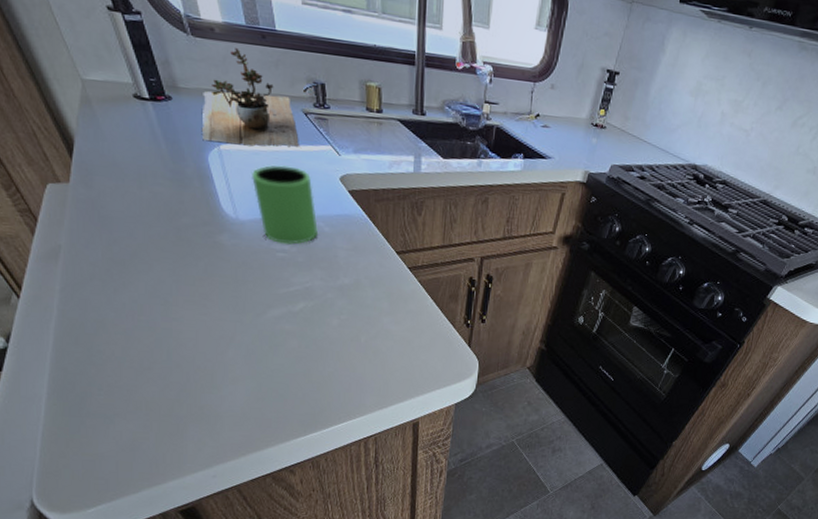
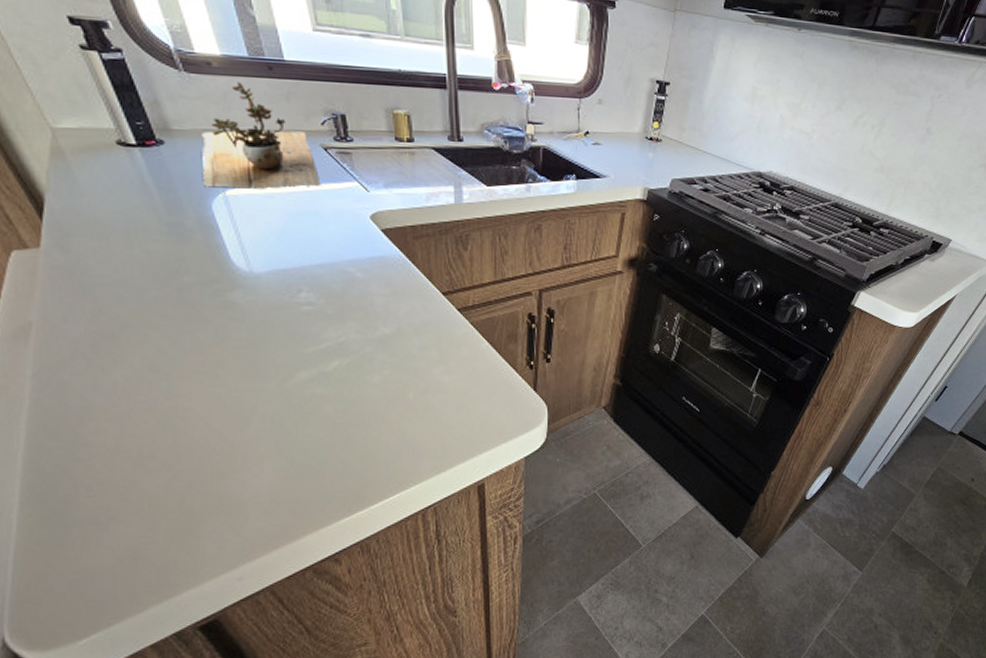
mug: present [252,165,318,245] -> none [266,207,349,295]

